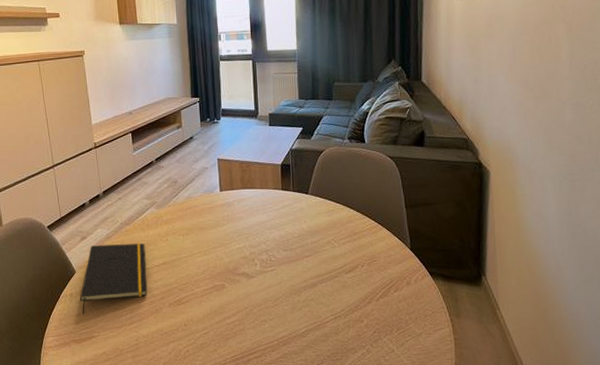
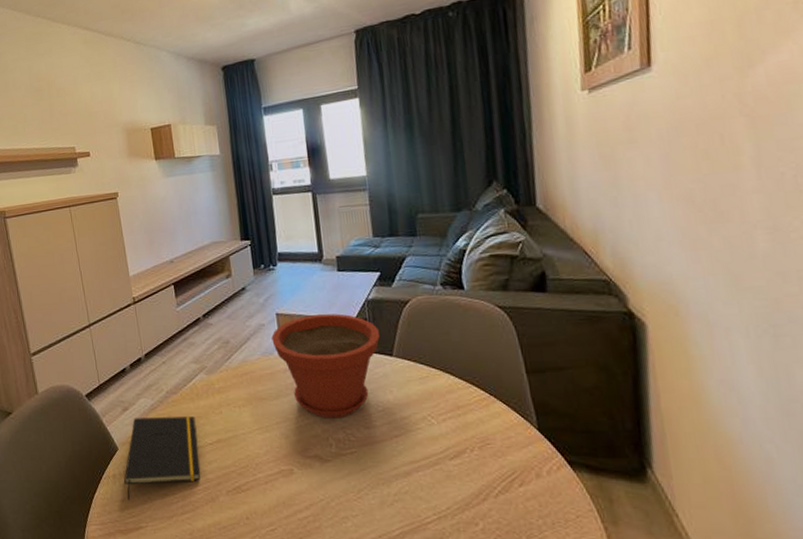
plant pot: none [213,160,299,244] -> present [271,313,380,419]

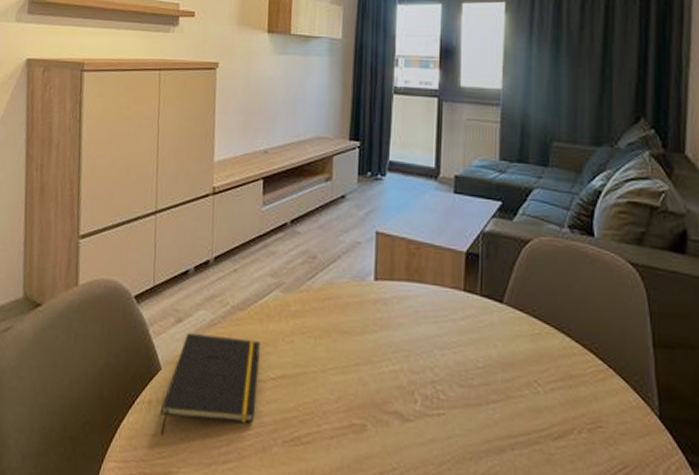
plant pot: present [271,313,380,419] -> none [366,239,491,370]

